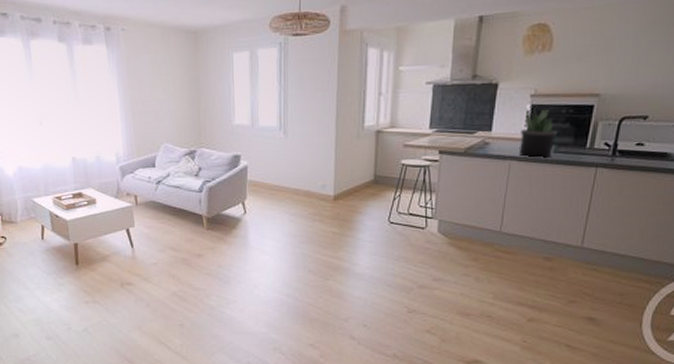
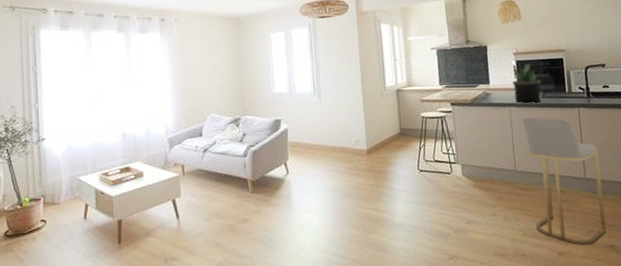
bar stool: none [511,174,607,314] -> present [522,117,607,245]

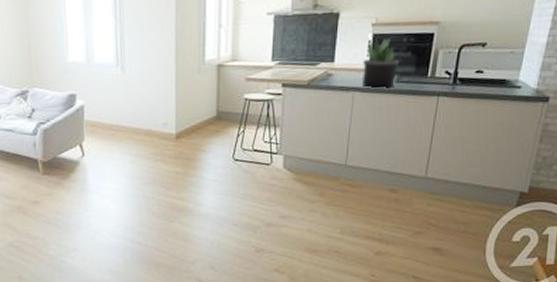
bar stool: present [522,117,607,245] -> none [358,105,449,246]

